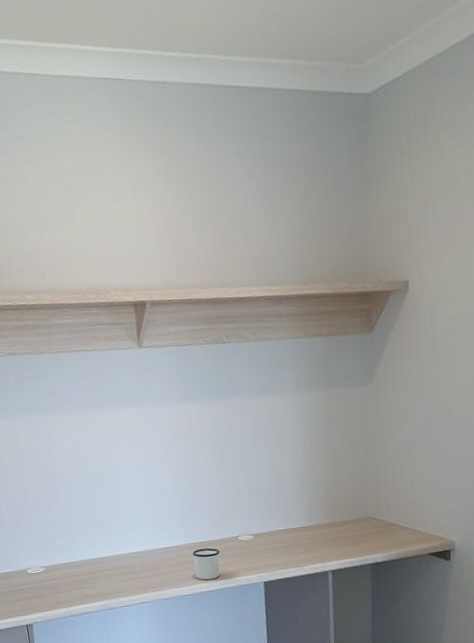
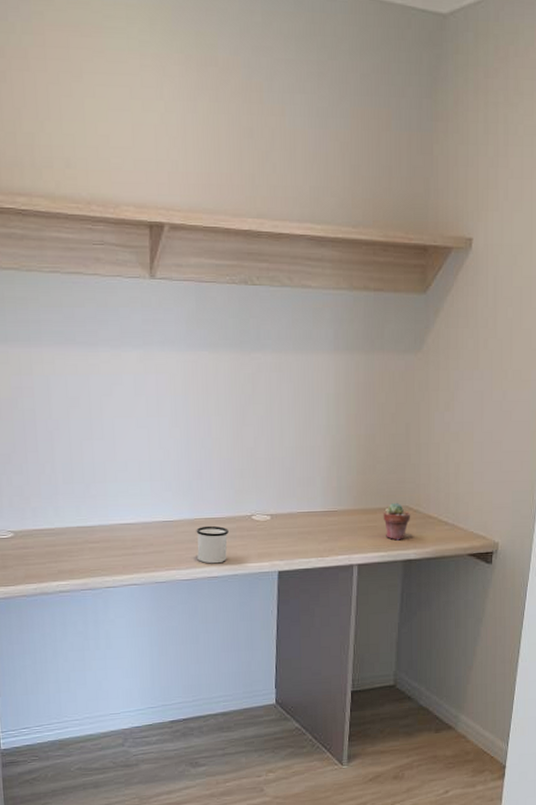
potted succulent: none [350,514,375,547] -> present [383,502,411,541]

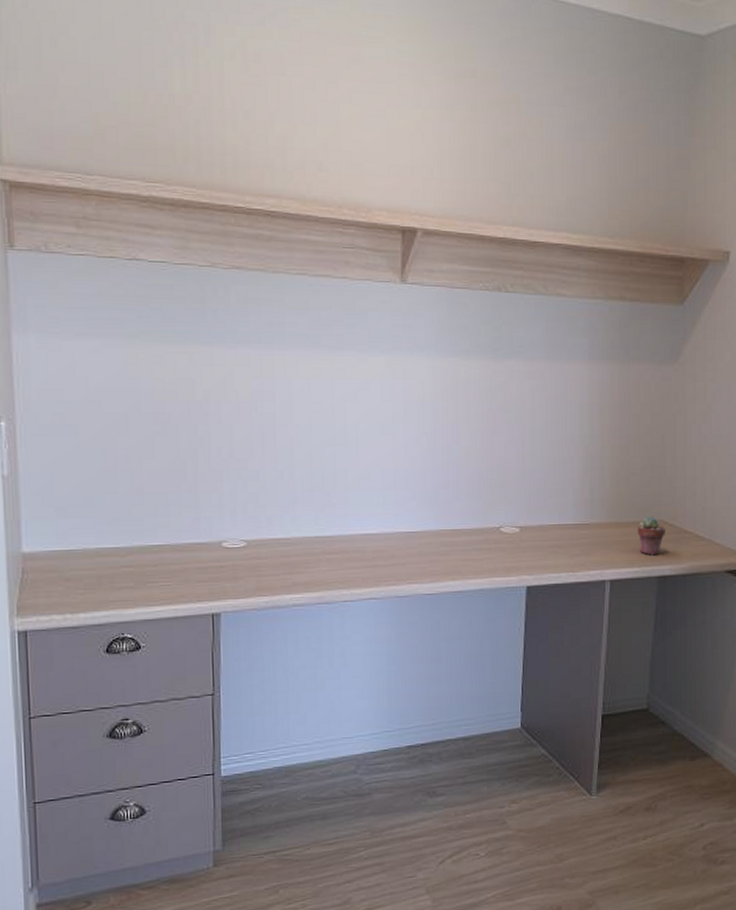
mug: present [196,525,229,564] -> none [441,537,475,578]

